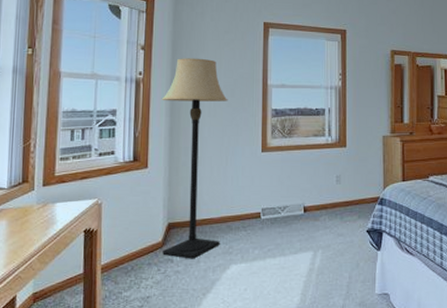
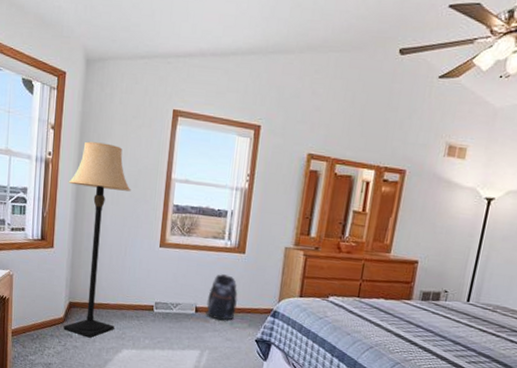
backpack: none [315,170,344,217] -> present [206,274,238,321]

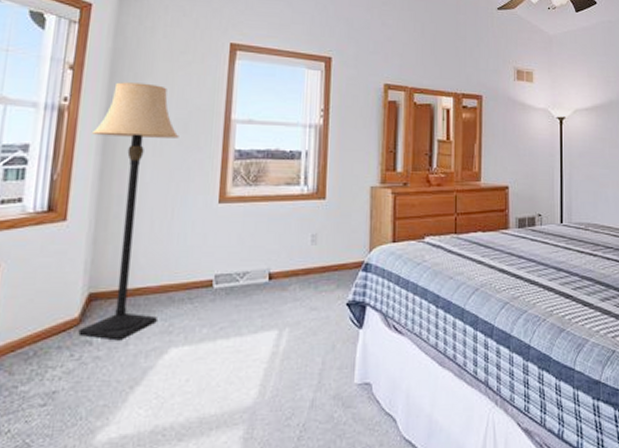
backpack: present [206,274,238,321] -> none [282,227,321,286]

